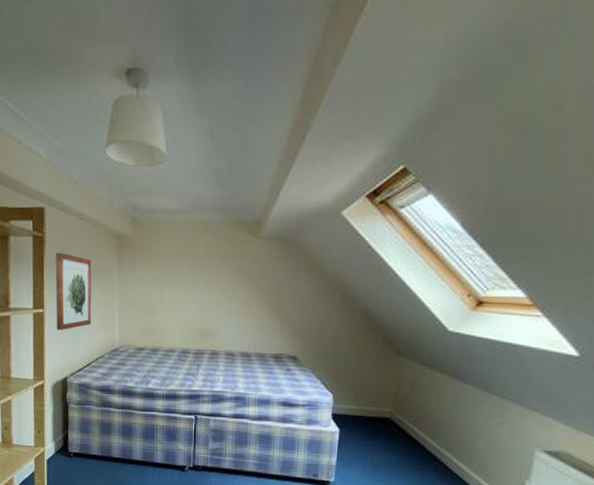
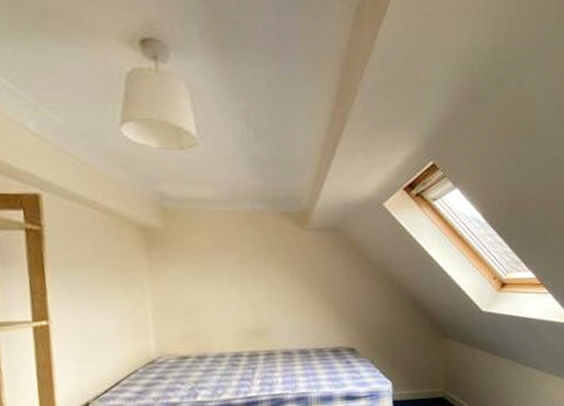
wall art: present [55,252,92,330] -> none [61,249,118,345]

